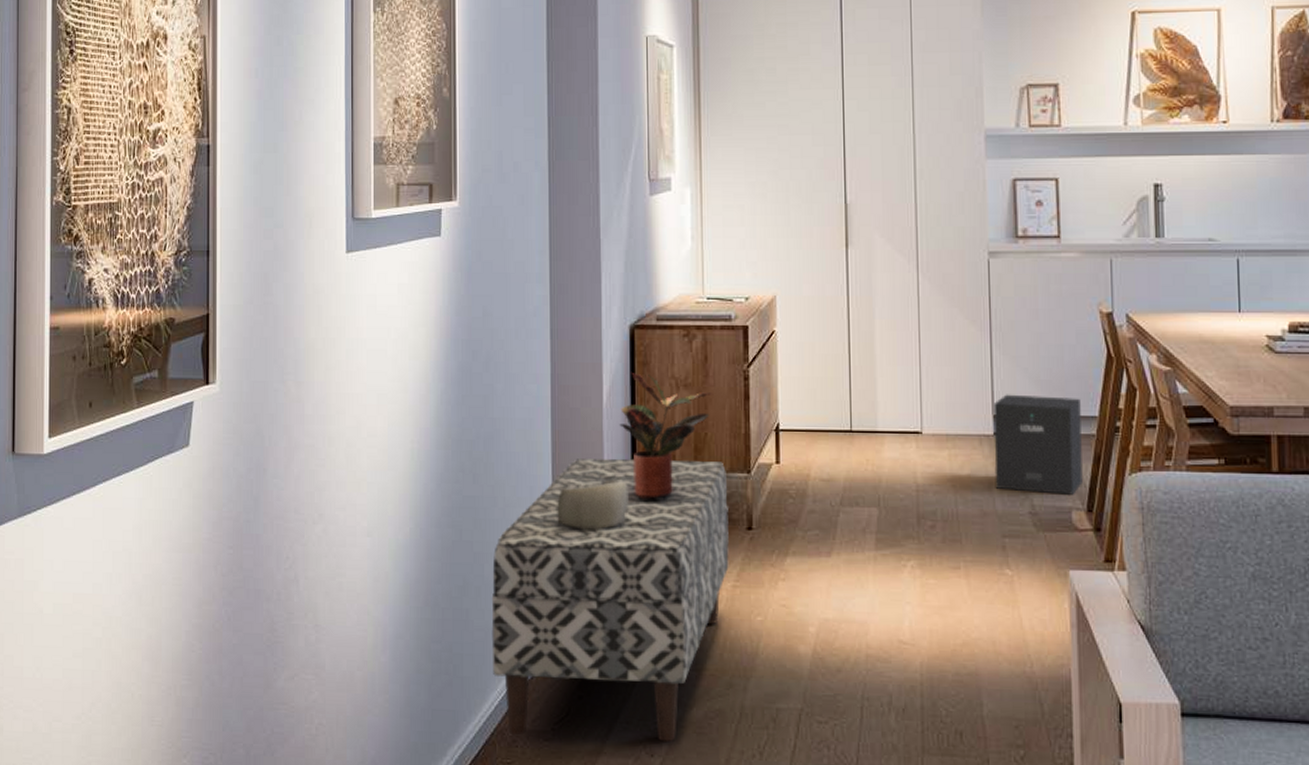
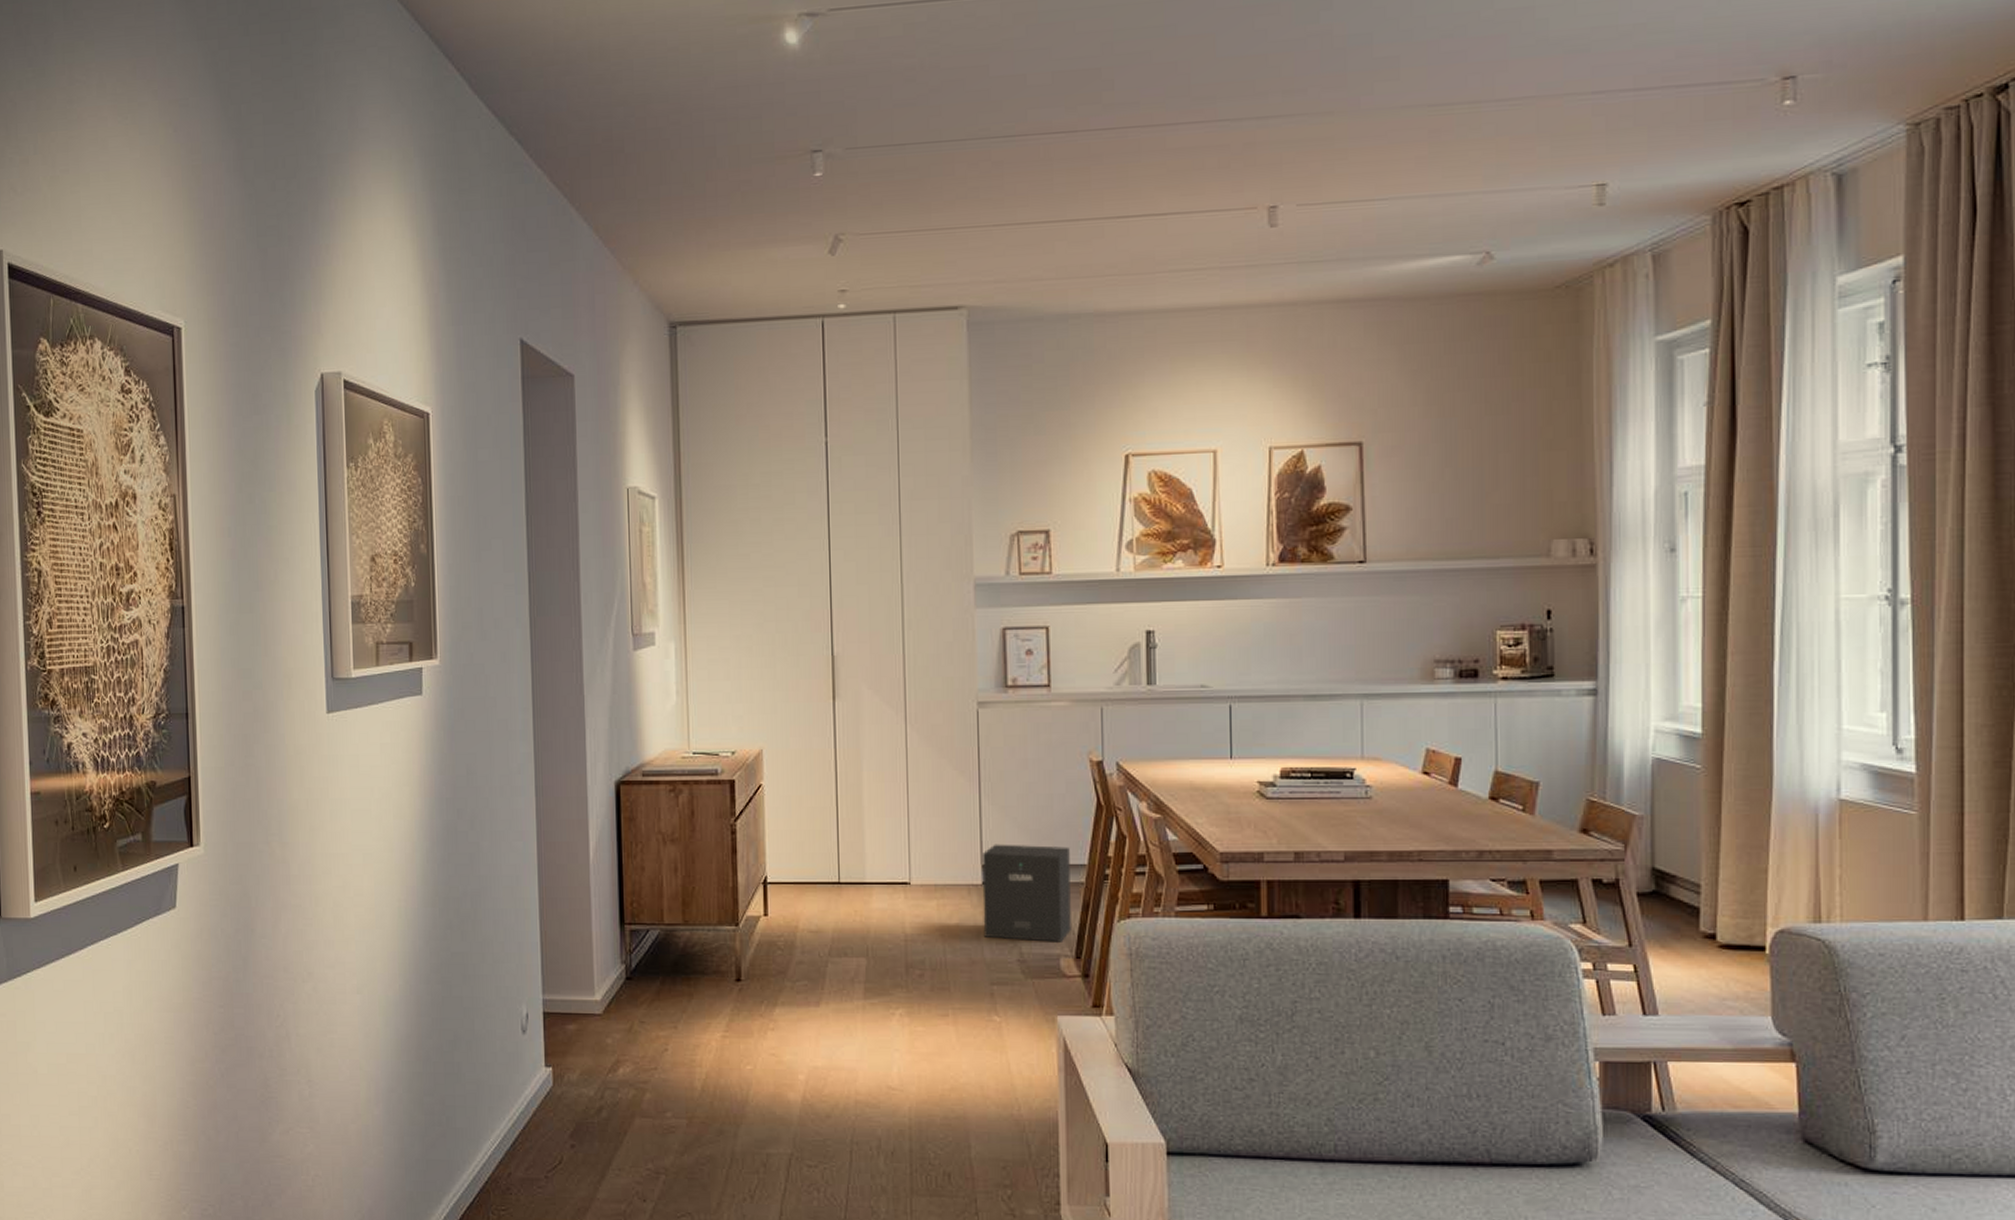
bench: present [491,459,729,742] -> none [482,913,718,1188]
decorative bowl: present [557,479,629,530] -> none [545,934,617,984]
potted plant: present [619,373,714,499] -> none [606,829,701,953]

